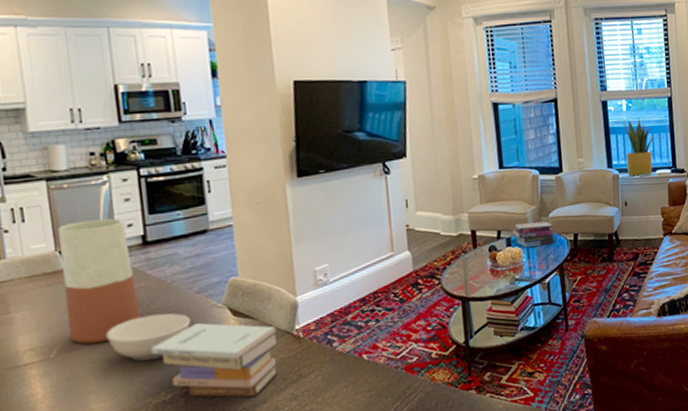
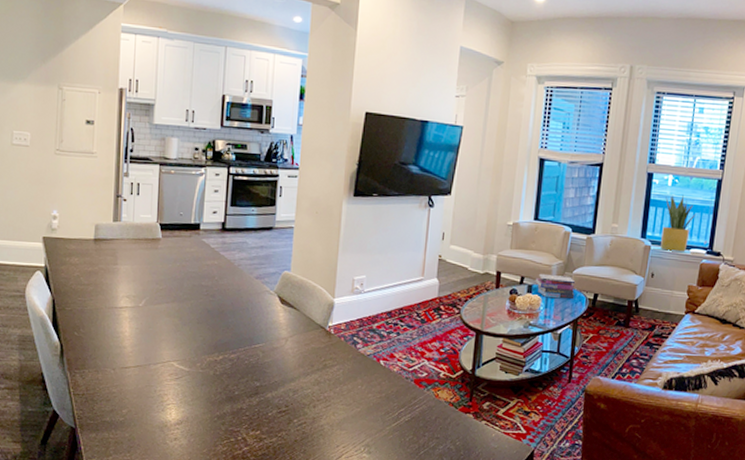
vase: present [58,218,140,345] -> none [156,202,211,303]
bowl: present [105,313,191,362] -> none [181,288,248,325]
books: present [150,322,279,398] -> none [212,302,313,374]

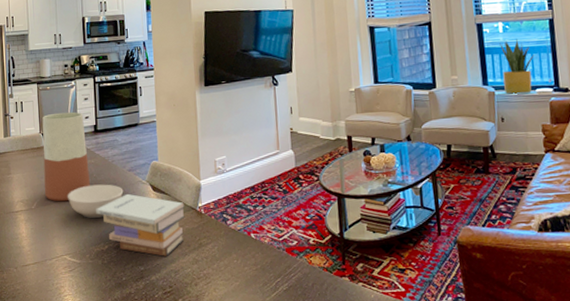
vase: none [156,202,211,303] -> present [42,111,90,202]
bowl: none [181,288,248,325] -> present [67,184,124,218]
books: none [212,302,313,374] -> present [95,193,185,256]
books: present [535,273,576,300] -> none [386,131,428,155]

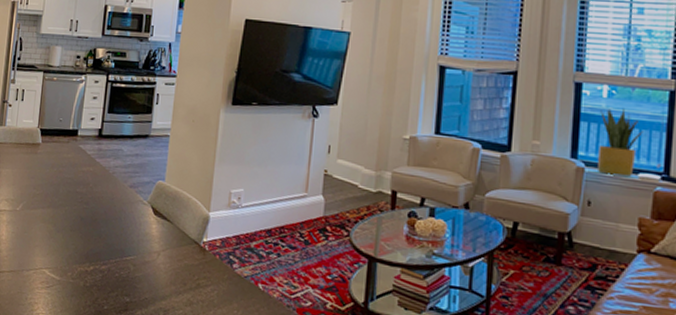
vase: present [42,111,90,202] -> none [33,108,89,209]
bowl: present [67,184,124,218] -> none [57,195,121,234]
books: present [95,193,185,256] -> none [85,212,187,291]

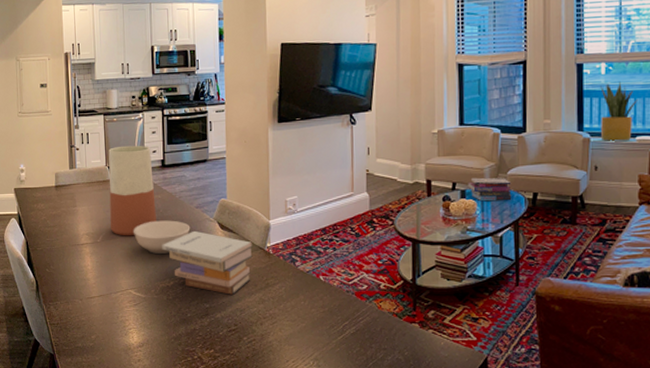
vase: none [33,108,89,209] -> present [108,145,156,236]
bowl: none [57,195,121,234] -> present [133,220,191,254]
books: none [85,212,187,291] -> present [161,230,253,295]
books: none [438,195,489,228] -> present [467,177,512,202]

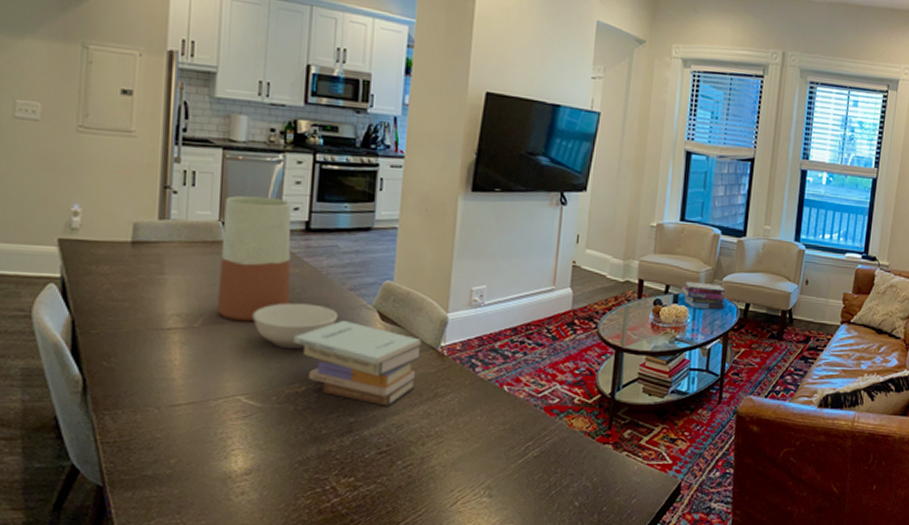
planter: present [600,81,639,142] -> none [815,194,852,258]

